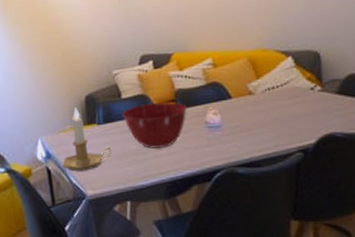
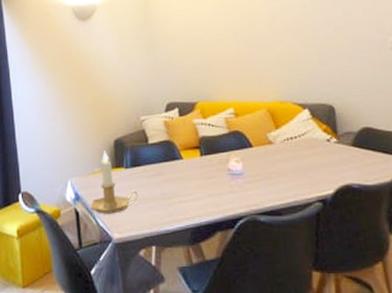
mixing bowl: present [122,102,187,149] -> none [149,149,211,195]

